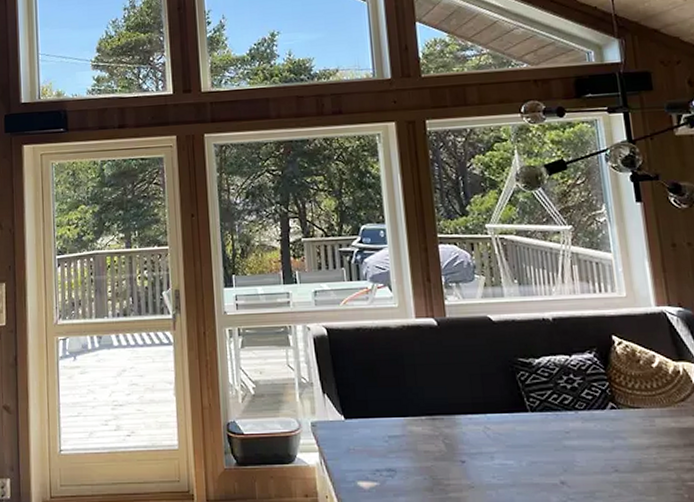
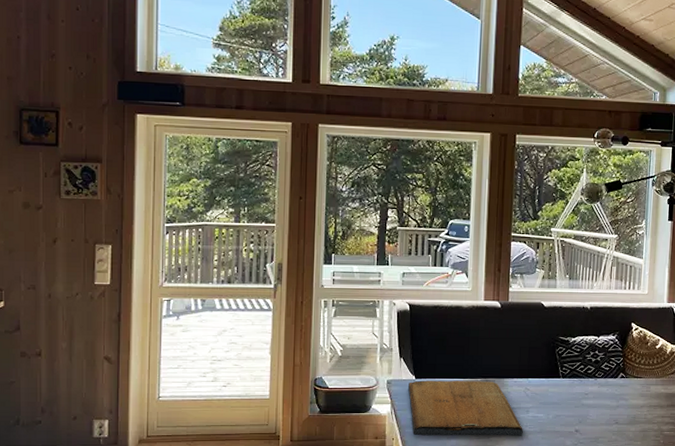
religious icon: none [336,419,491,492] -> present [407,380,523,436]

